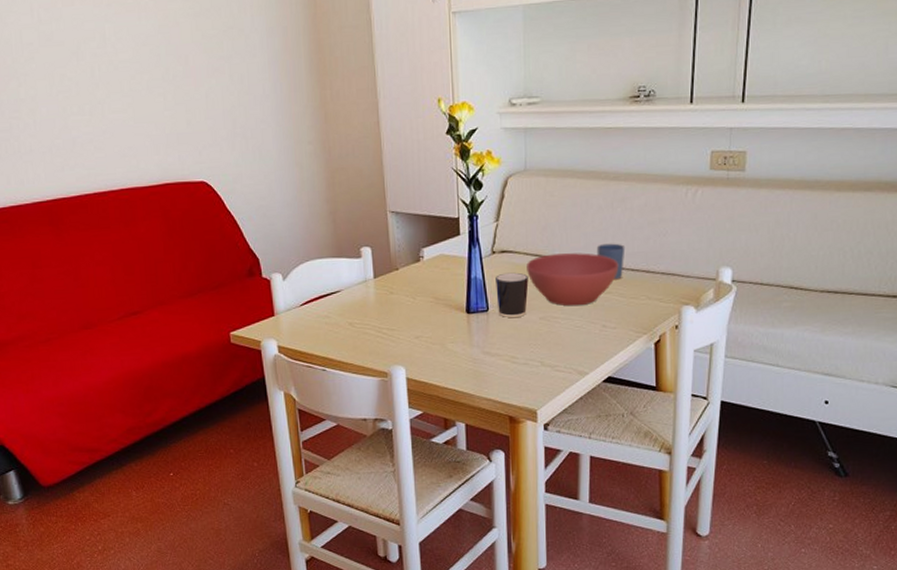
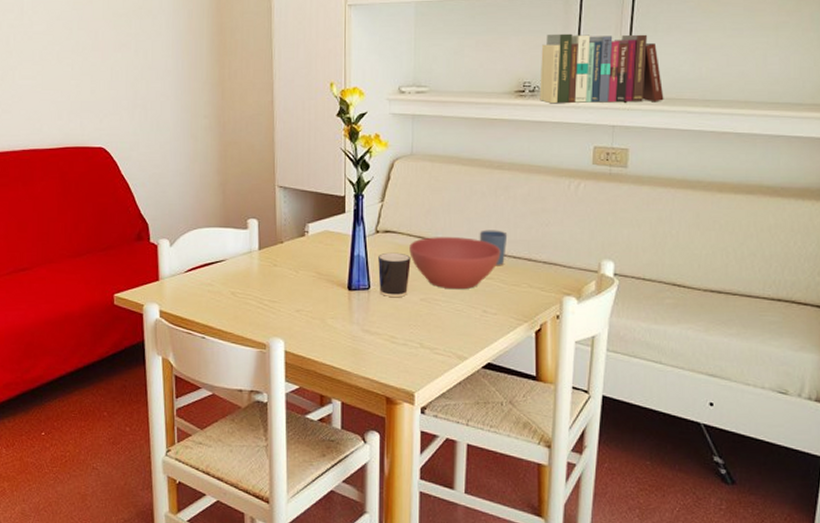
books: none [655,27,783,108] -> present [540,33,664,104]

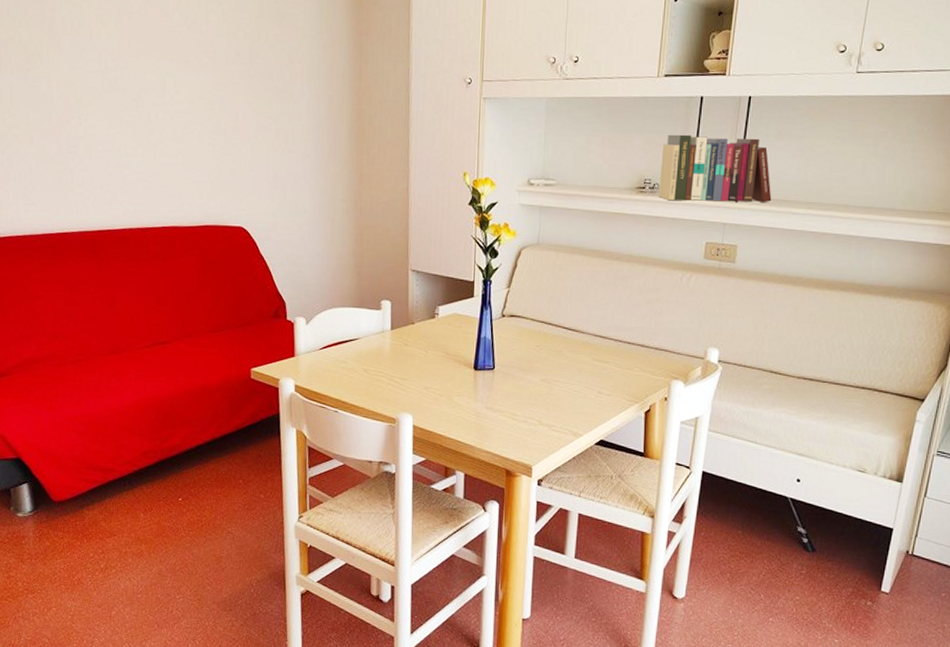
mug: present [378,252,411,298] -> none [503,335,534,378]
bowl: present [409,237,501,290] -> none [532,322,617,372]
mug: present [479,230,508,266] -> none [597,317,624,351]

